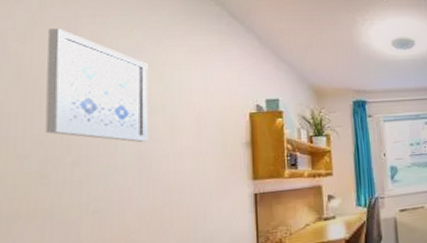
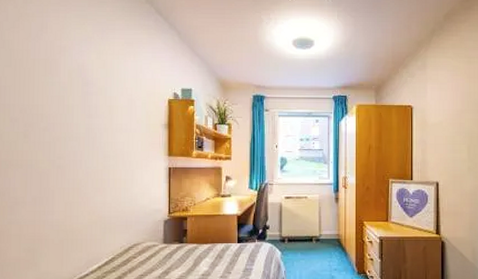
wall art: present [45,29,148,142] -> none [27,21,95,116]

